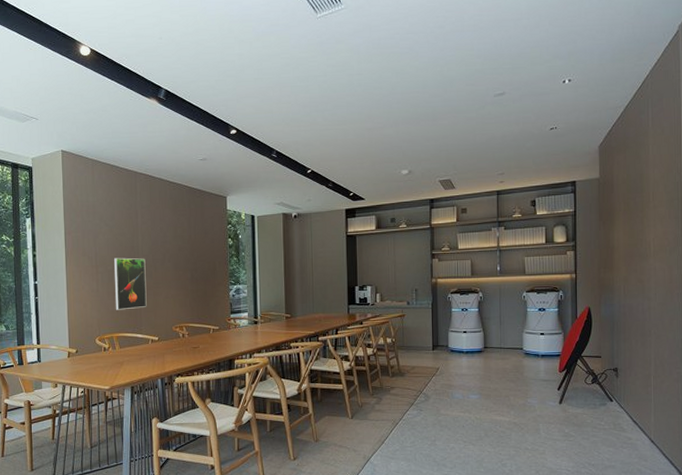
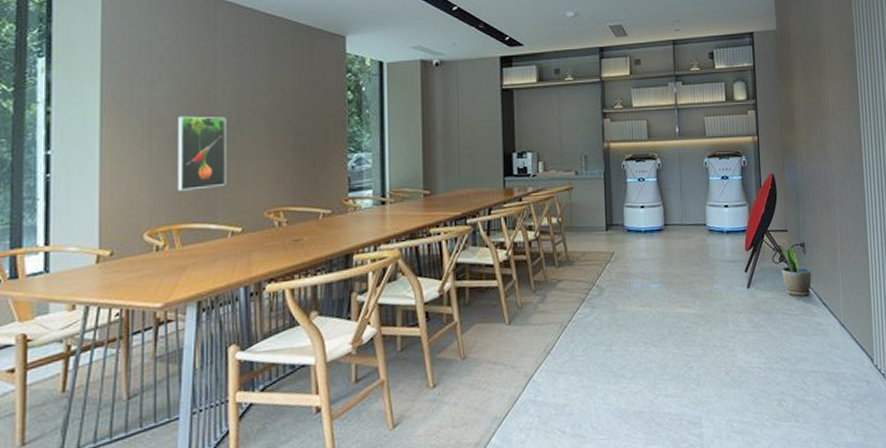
potted plant: none [593,369,623,413] -> present [780,245,812,296]

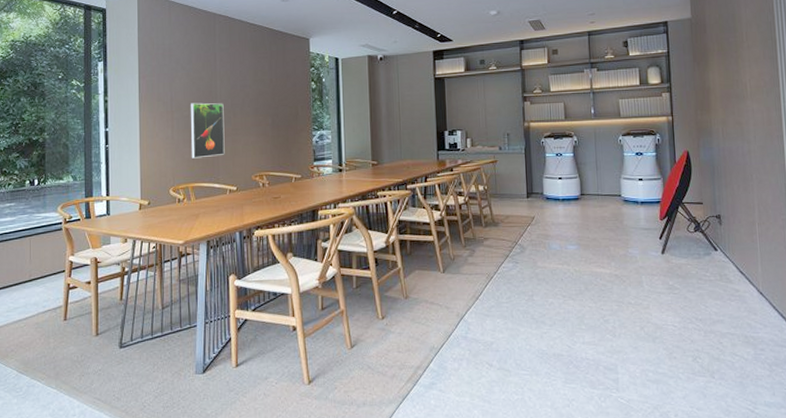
potted plant: present [780,245,812,296] -> none [695,217,728,264]

